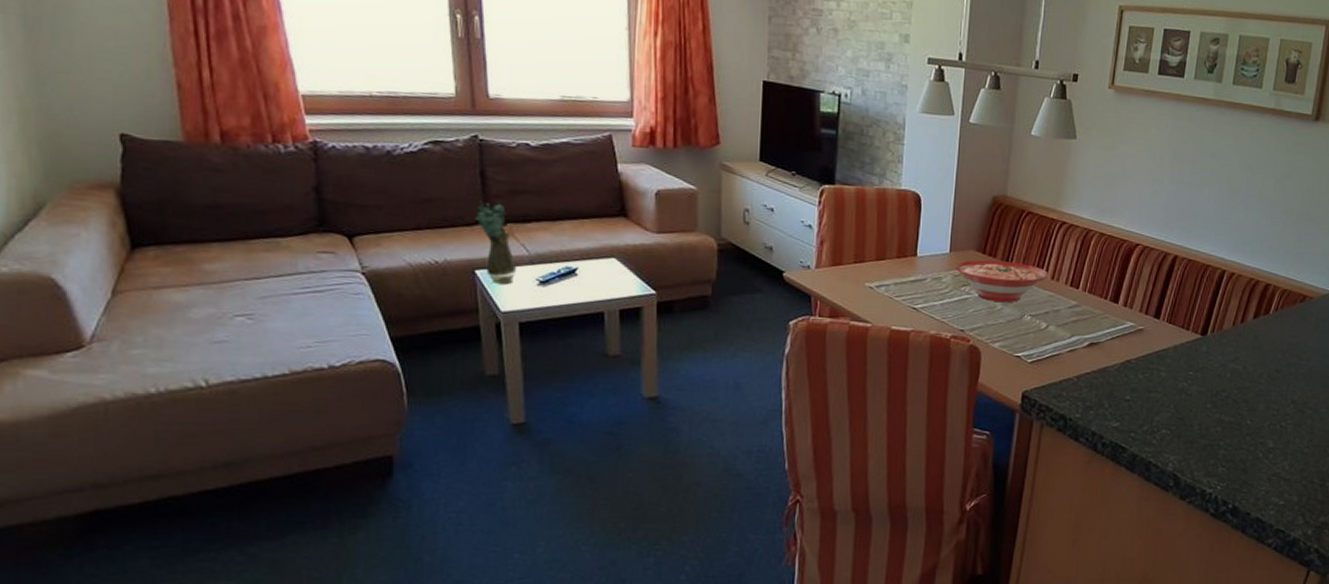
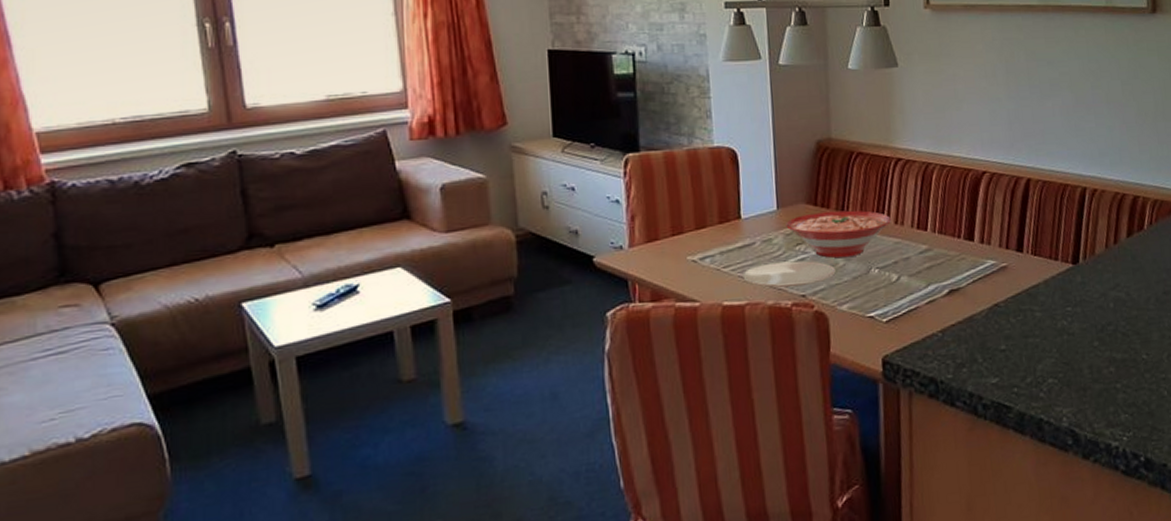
vase: present [475,200,517,285] -> none [238,221,290,317]
plate: none [911,298,993,322] -> present [742,260,836,288]

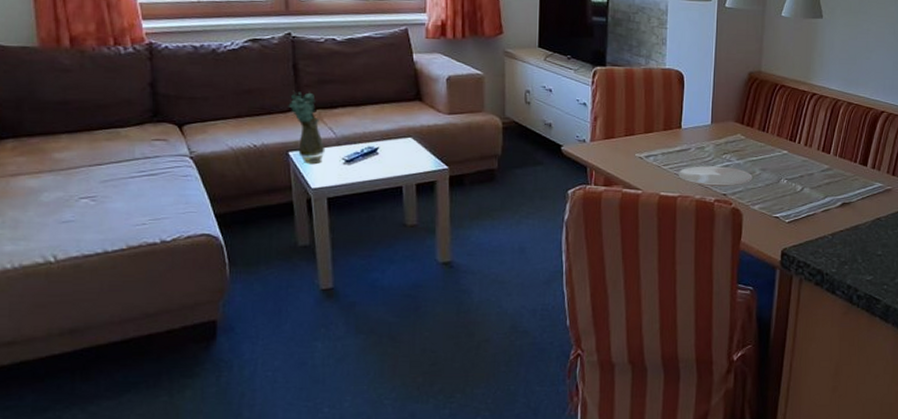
vase: none [238,221,290,317] -> present [288,90,326,165]
bowl: present [786,210,892,258] -> none [717,130,803,167]

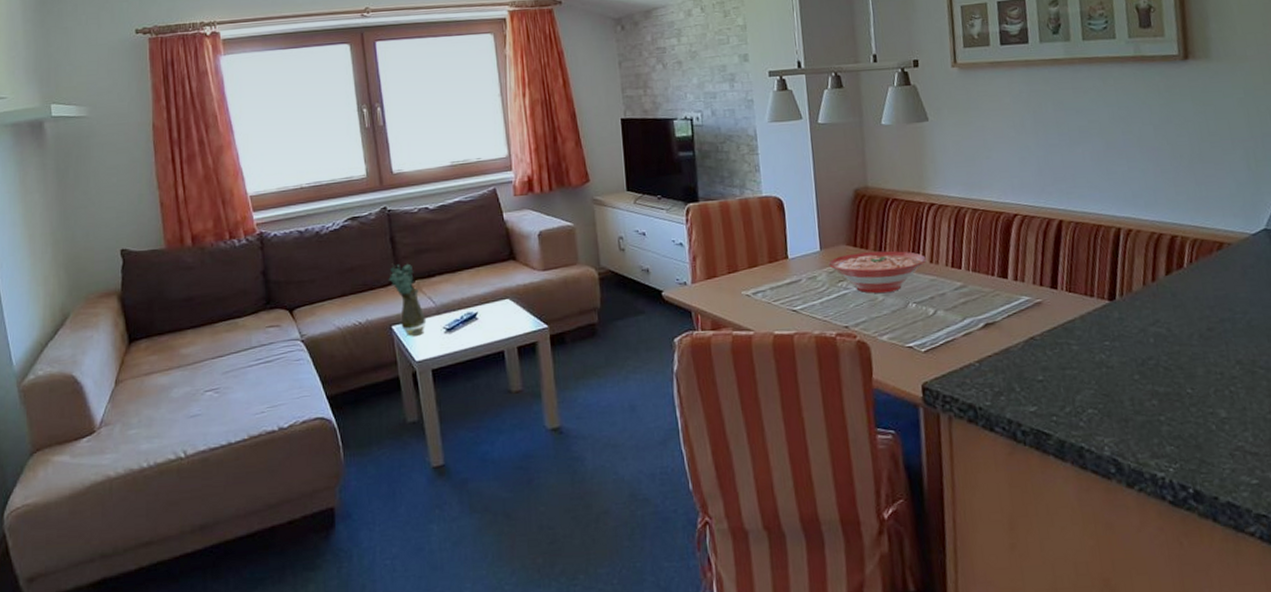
plate: present [678,166,753,187] -> none [791,295,876,320]
bowl: none [717,130,803,167] -> present [828,250,928,293]

